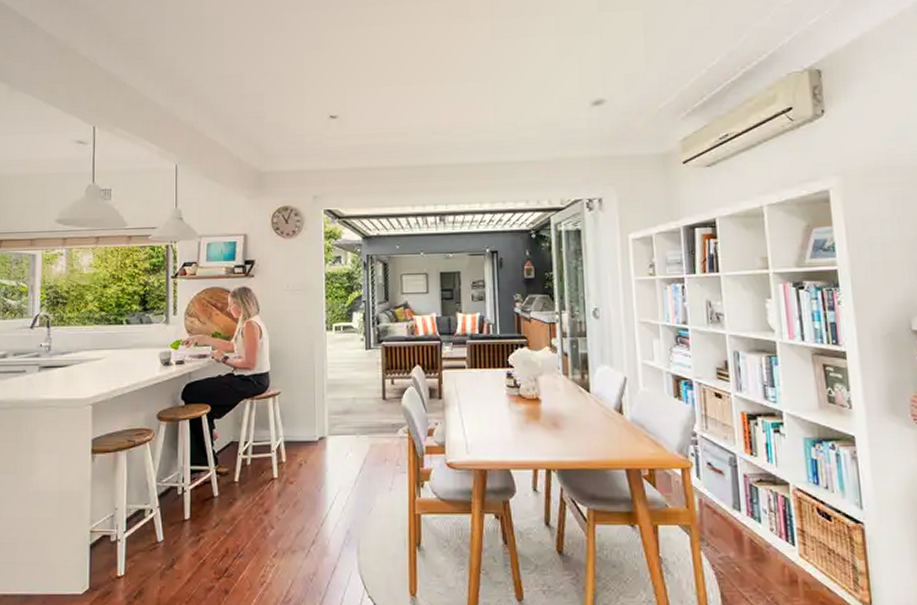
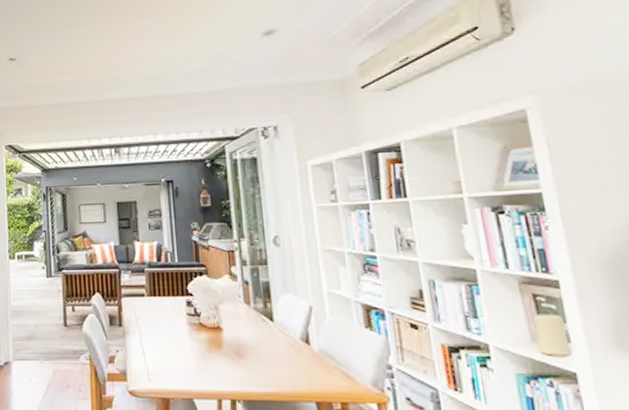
candle: none [821,382,852,421] -> present [532,314,572,356]

